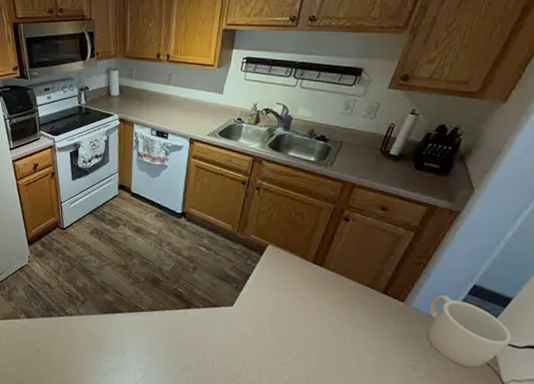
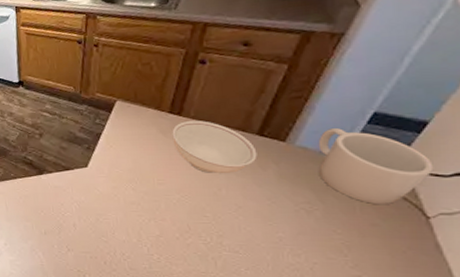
bowl: none [312,272,380,326] -> present [172,121,258,173]

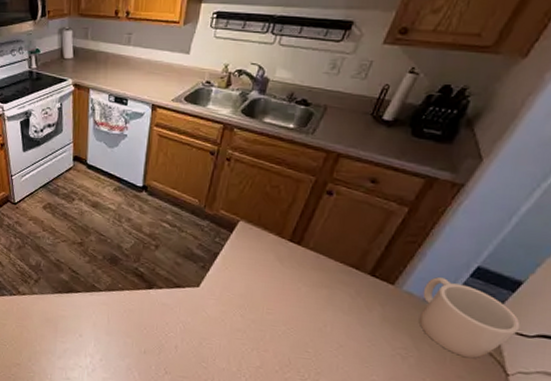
bowl: present [172,121,258,173] -> none [288,251,366,310]

